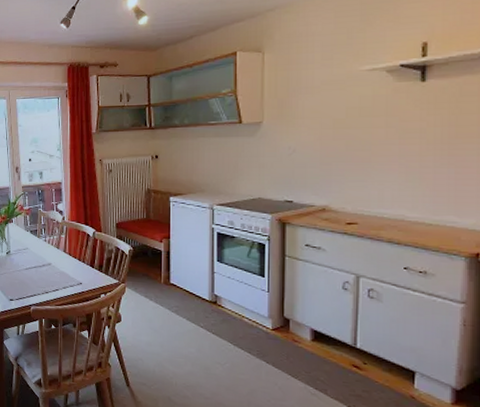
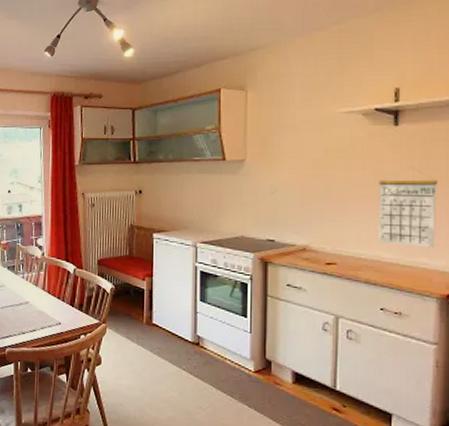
calendar: none [403,127,468,207] -> present [379,171,437,249]

